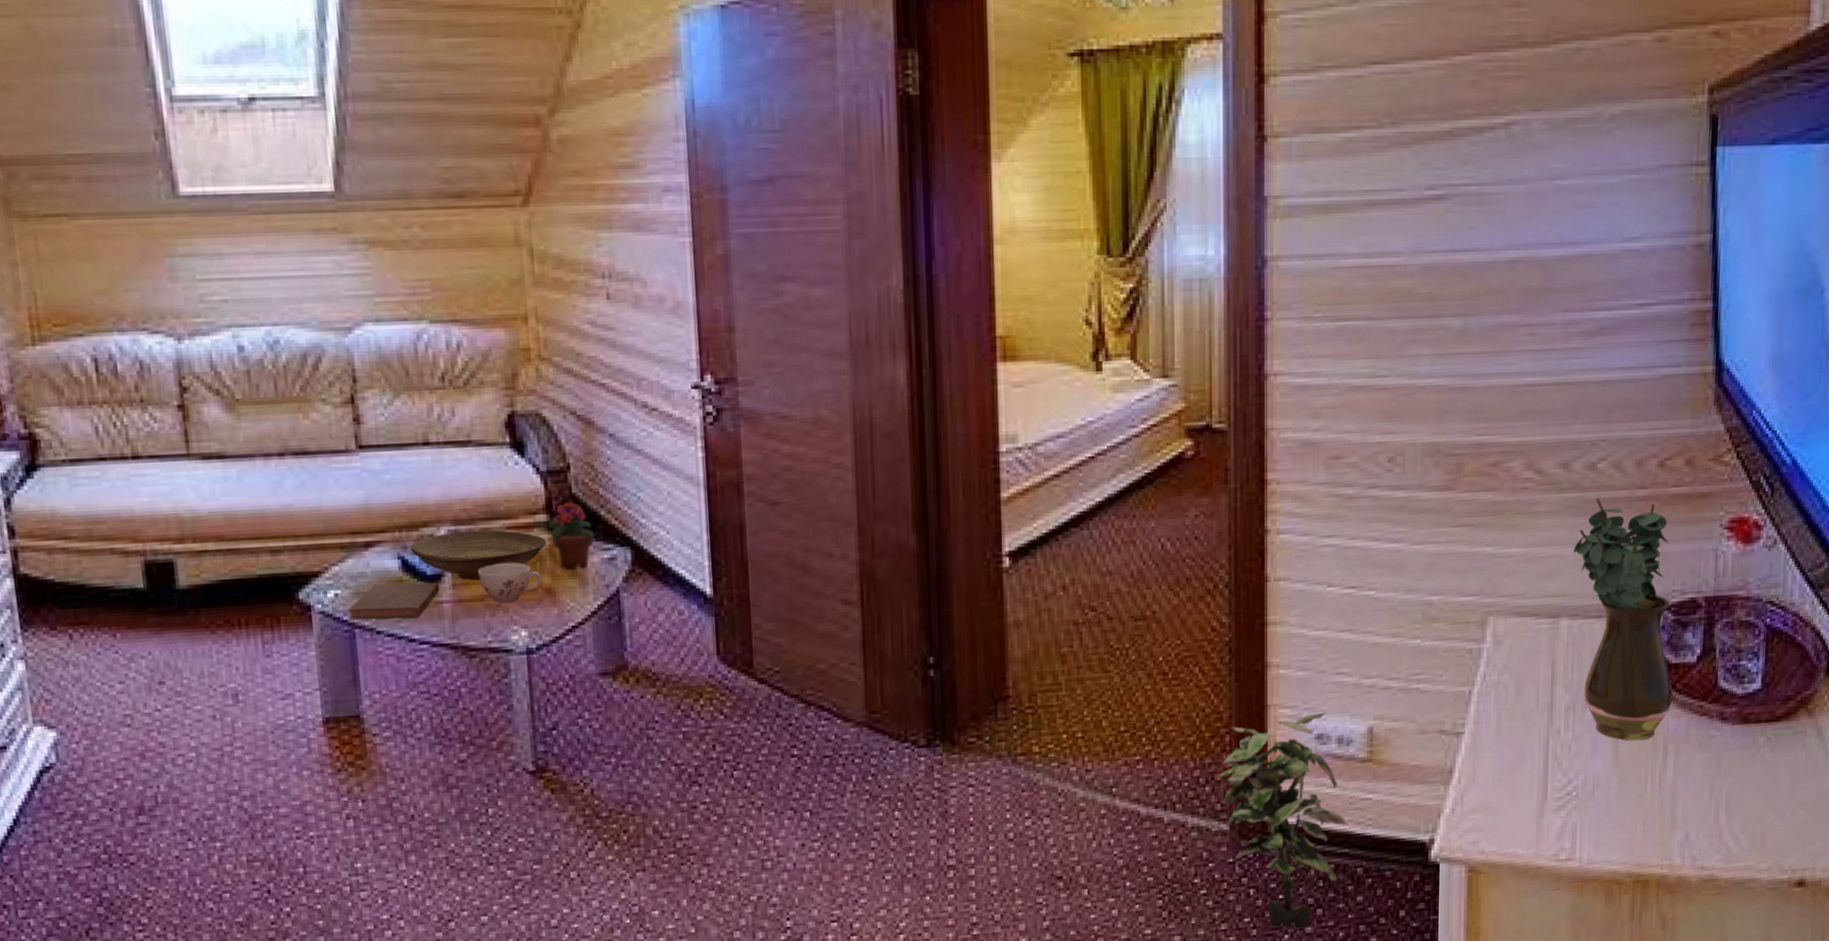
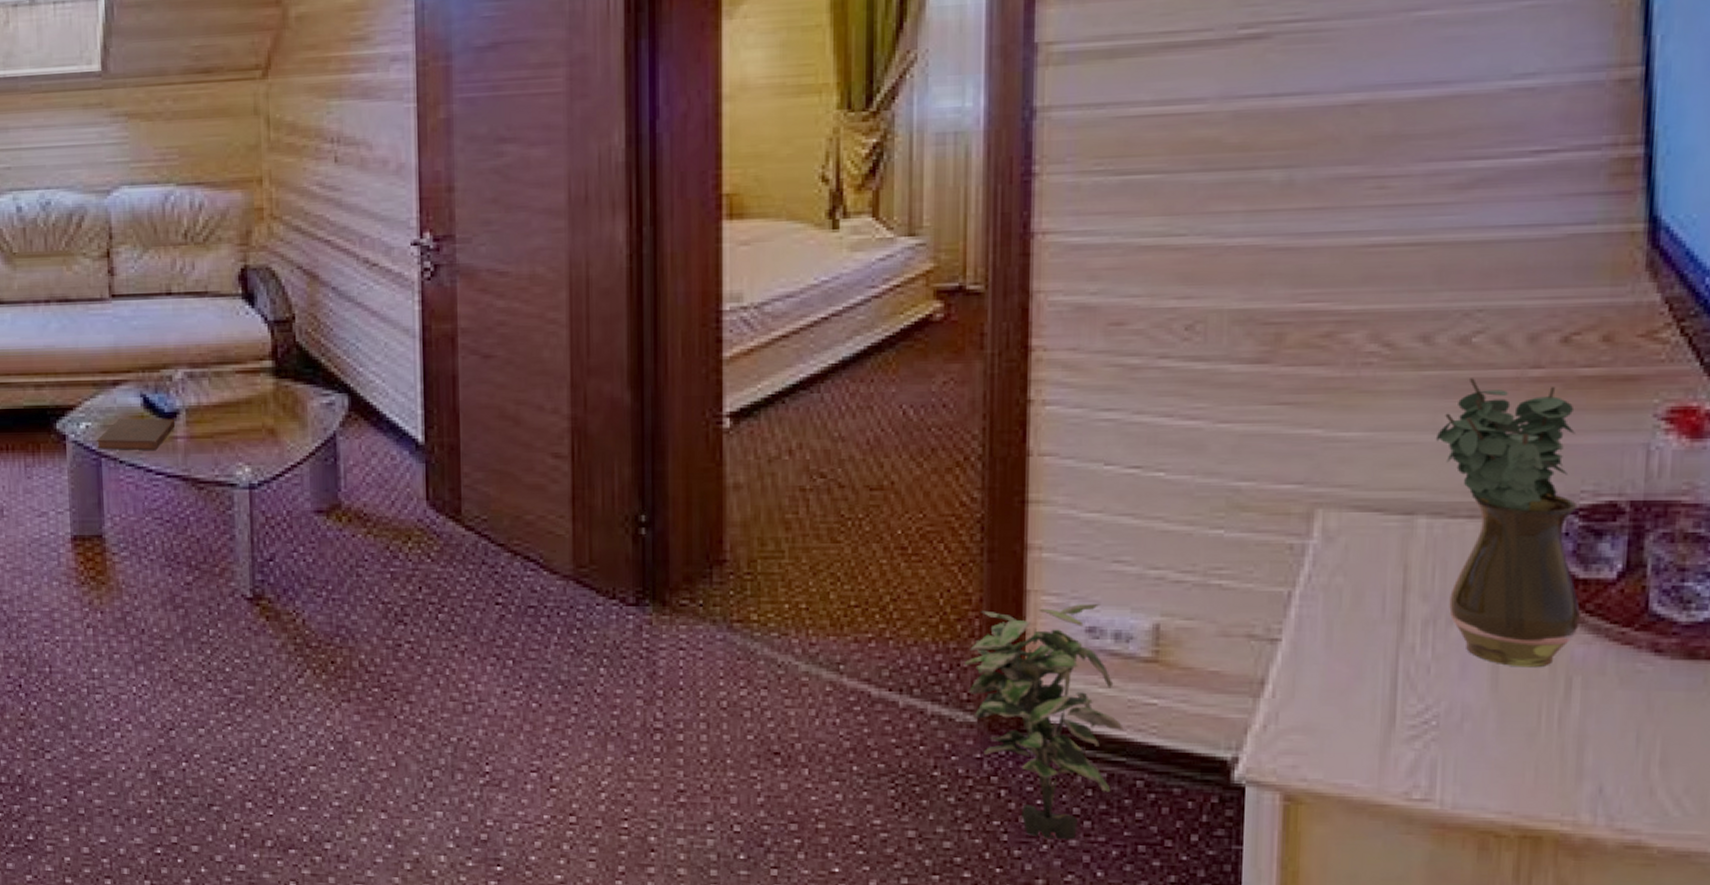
decorative bowl: present [411,530,547,581] -> none [152,373,271,419]
teacup: present [477,562,542,603] -> none [208,403,266,441]
potted flower: present [548,502,595,570] -> none [273,349,316,413]

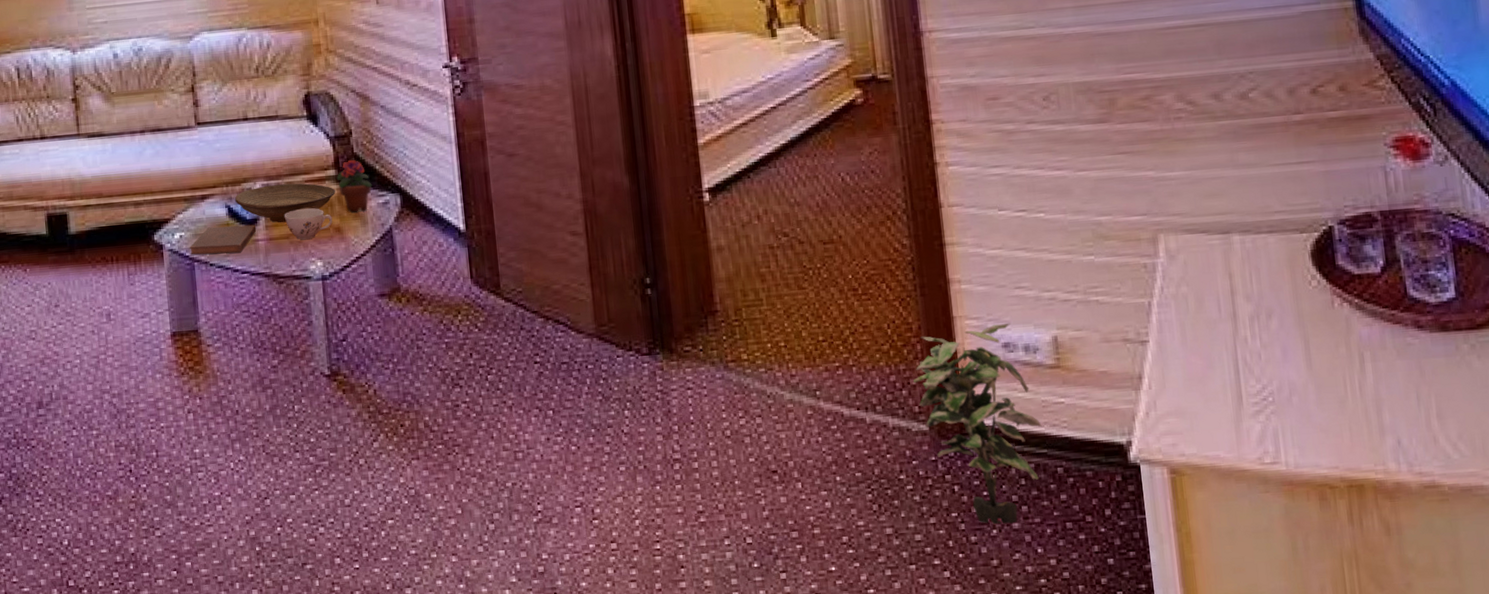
decorative bowl: none [152,373,271,419] -> present [235,183,336,223]
teacup: none [208,403,266,441] -> present [284,207,333,240]
potted flower: none [273,349,316,413] -> present [336,159,372,213]
vase: present [1435,378,1580,668] -> none [1235,124,1361,349]

